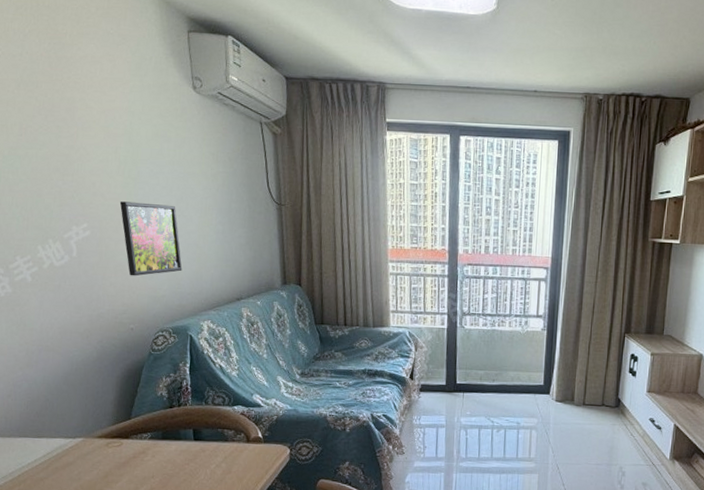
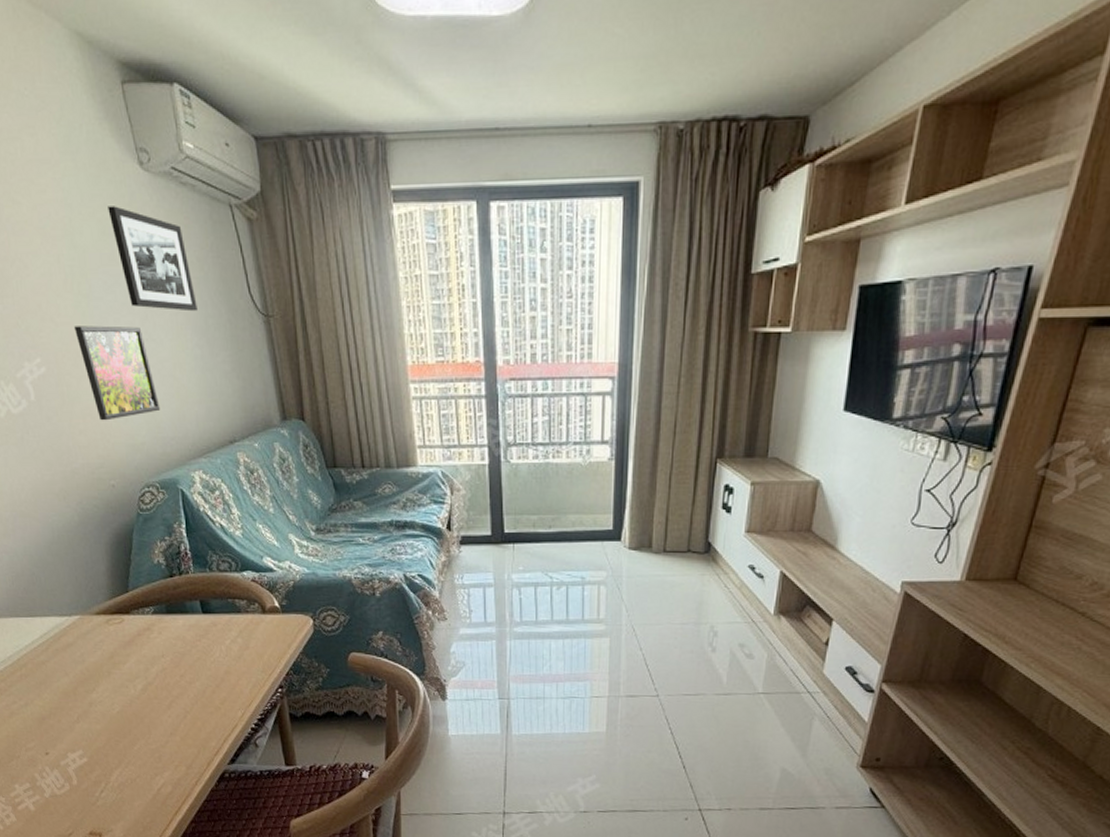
picture frame: none [163,116,225,197] -> present [108,206,197,312]

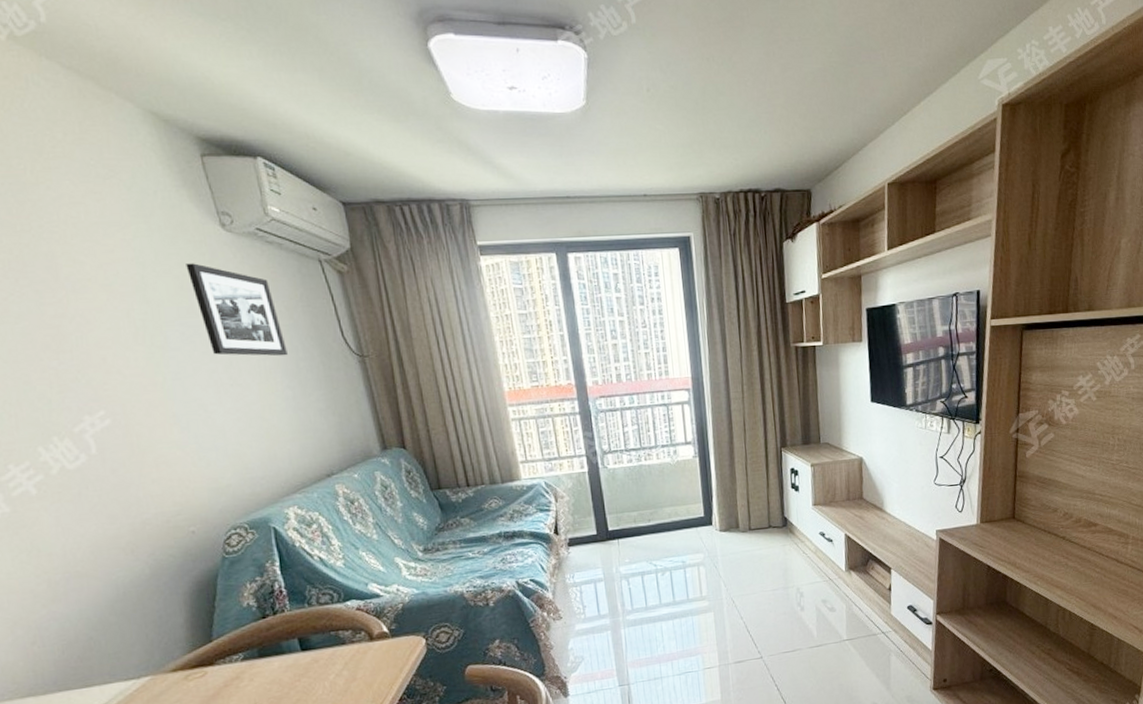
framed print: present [73,326,161,421] -> none [145,373,248,468]

